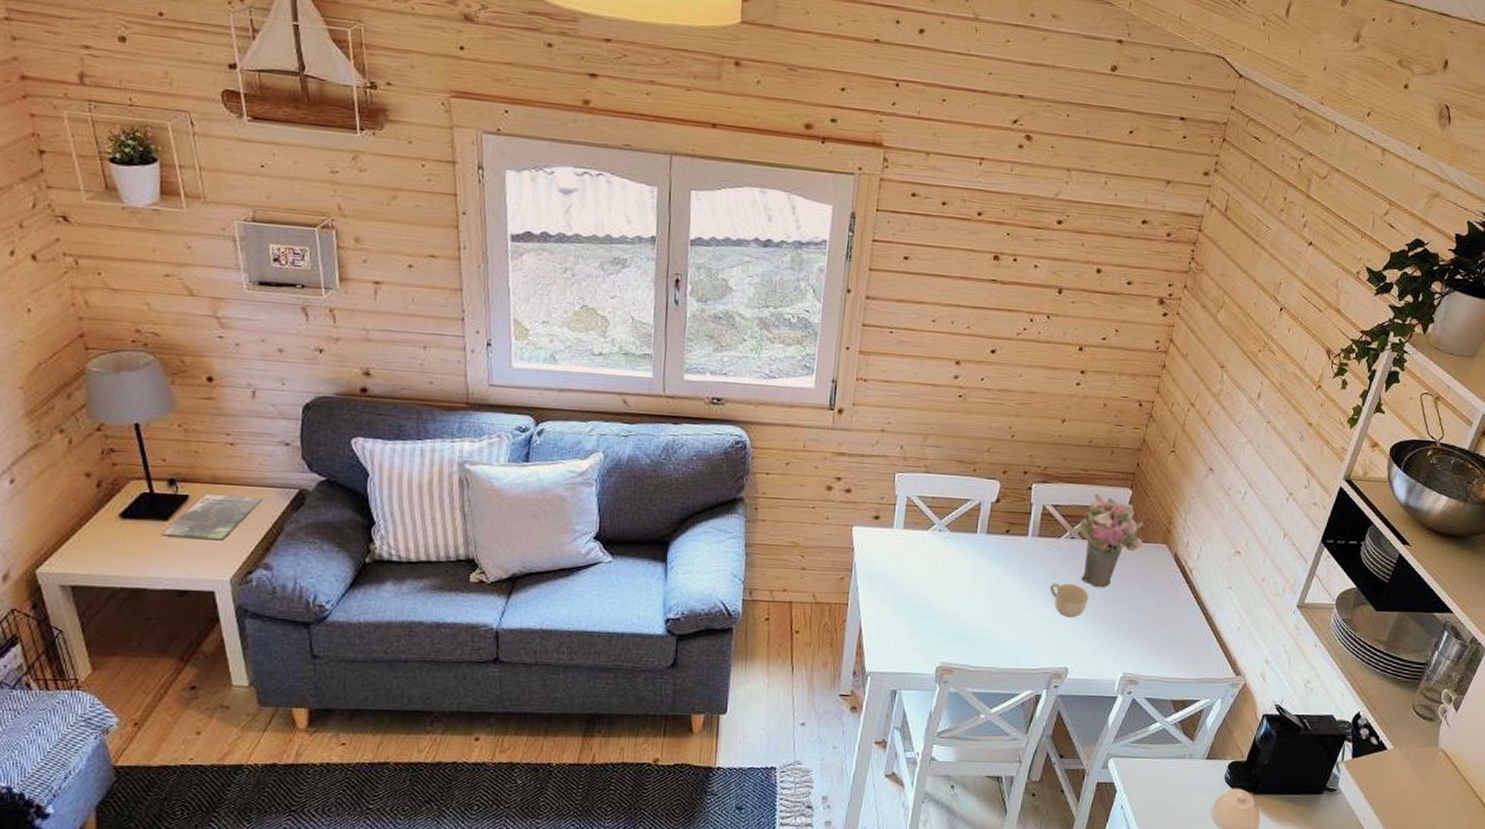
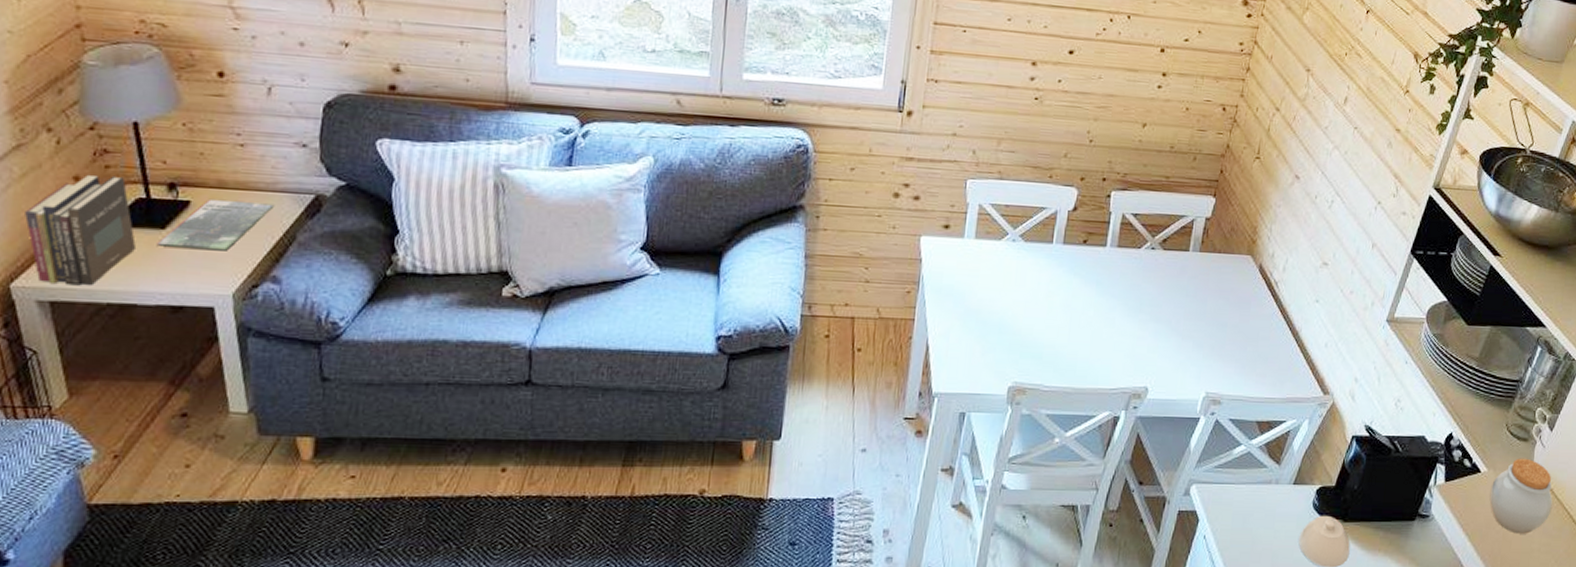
books: none [45,472,143,572] -> present [25,175,136,286]
cup: present [1049,583,1089,618] -> none [1128,296,1170,334]
flower bouquet: present [1079,493,1144,588] -> none [1160,202,1228,302]
jar: none [1395,736,1457,808] -> present [1489,458,1553,534]

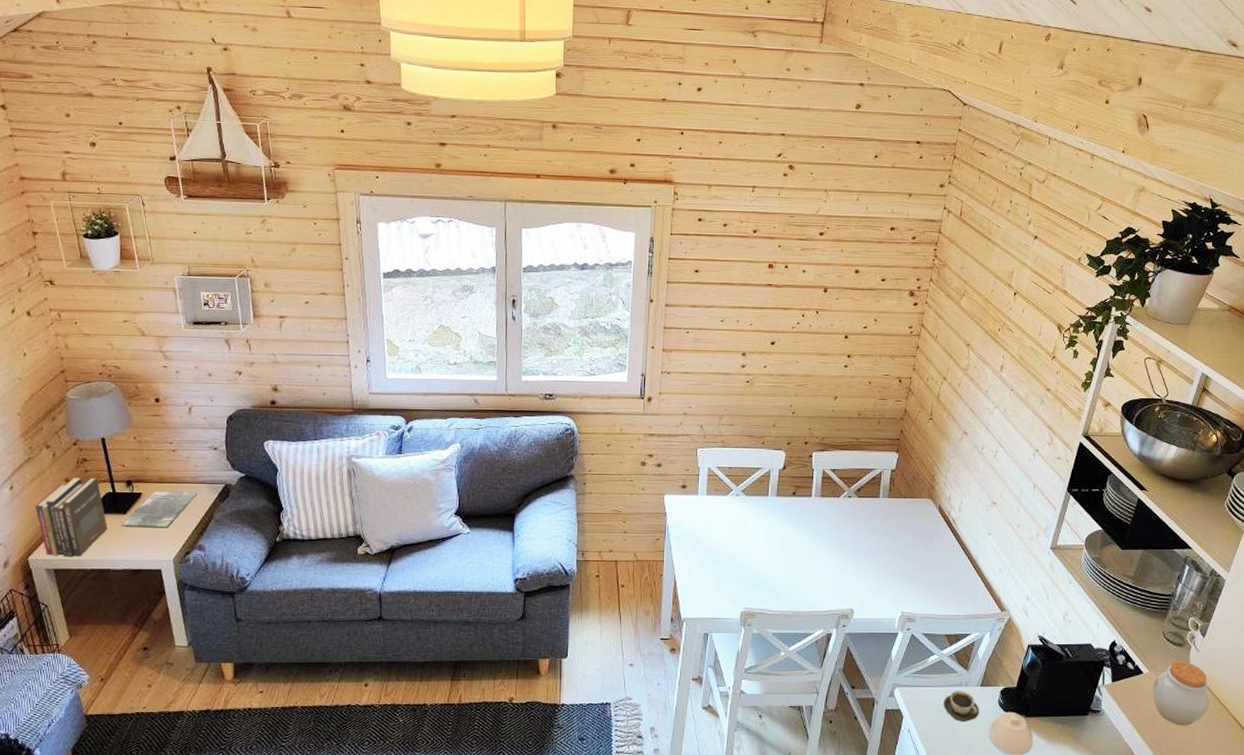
cup: none [1248,488,1291,527] -> present [943,690,980,722]

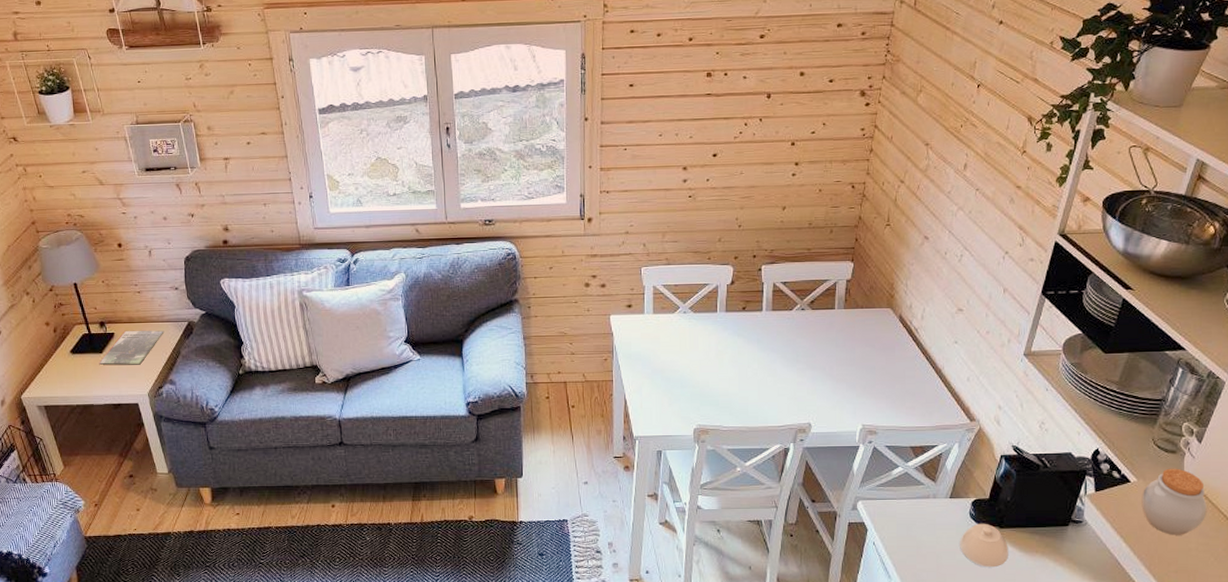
books: present [35,477,107,557] -> none [22,320,87,395]
cup: present [943,690,980,722] -> none [910,502,950,534]

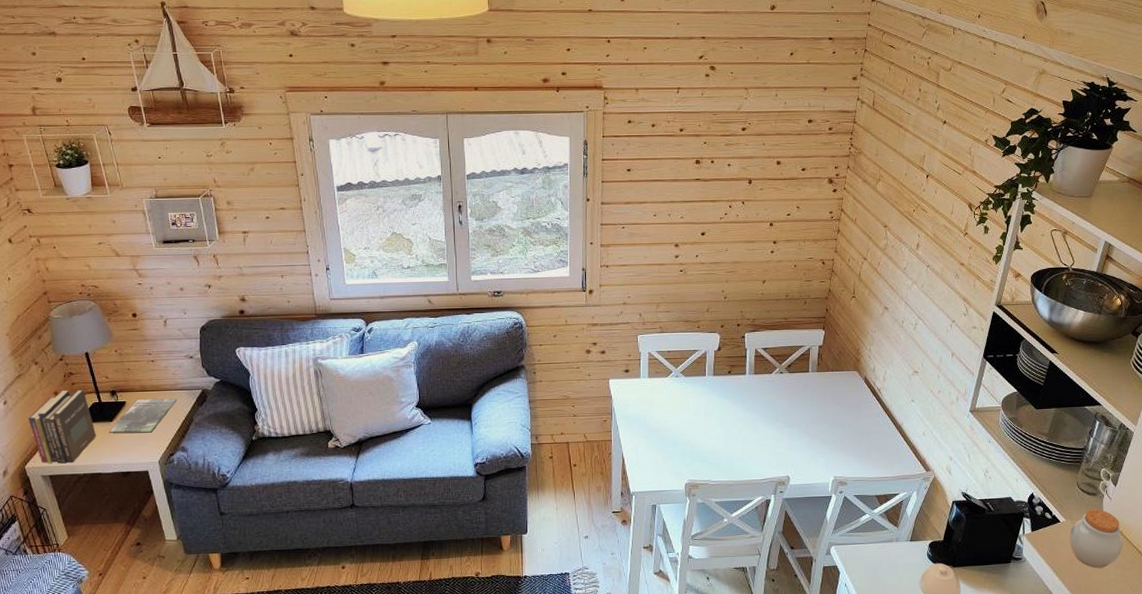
books: none [22,320,87,395] -> present [28,389,96,464]

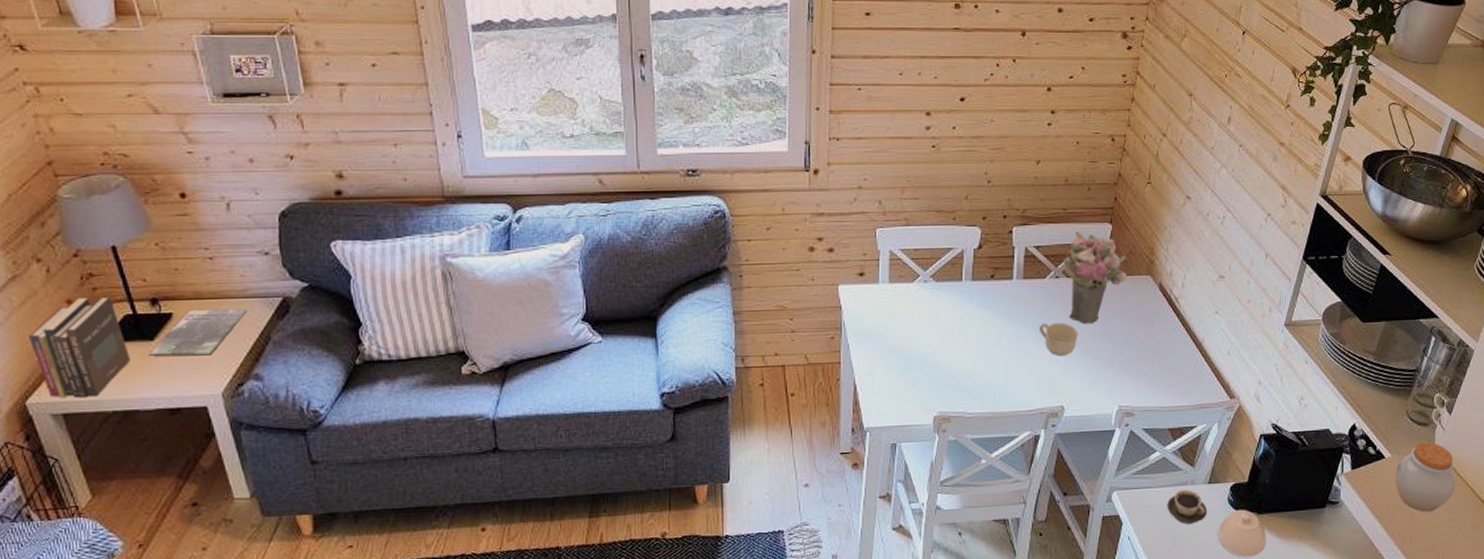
cup: none [767,409,800,436] -> present [1039,322,1078,356]
flower bouquet: none [785,336,838,410] -> present [1063,231,1127,324]
cup: none [876,545,911,574] -> present [1167,489,1208,524]

